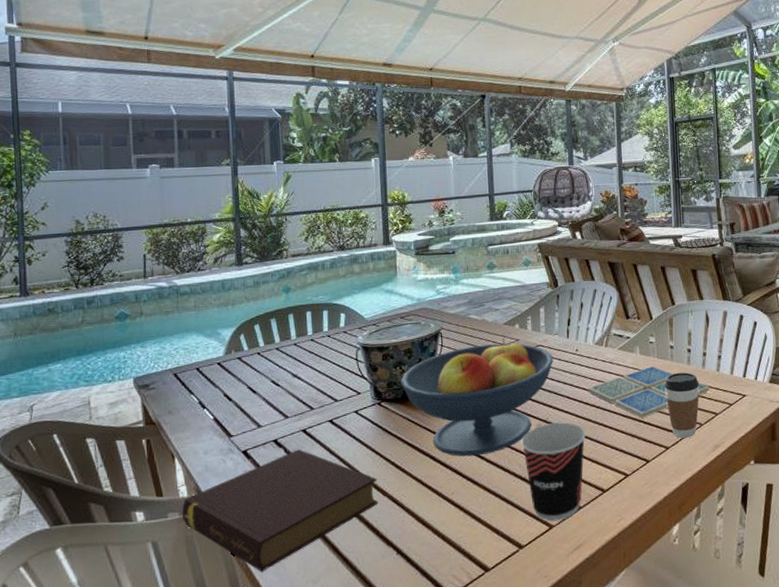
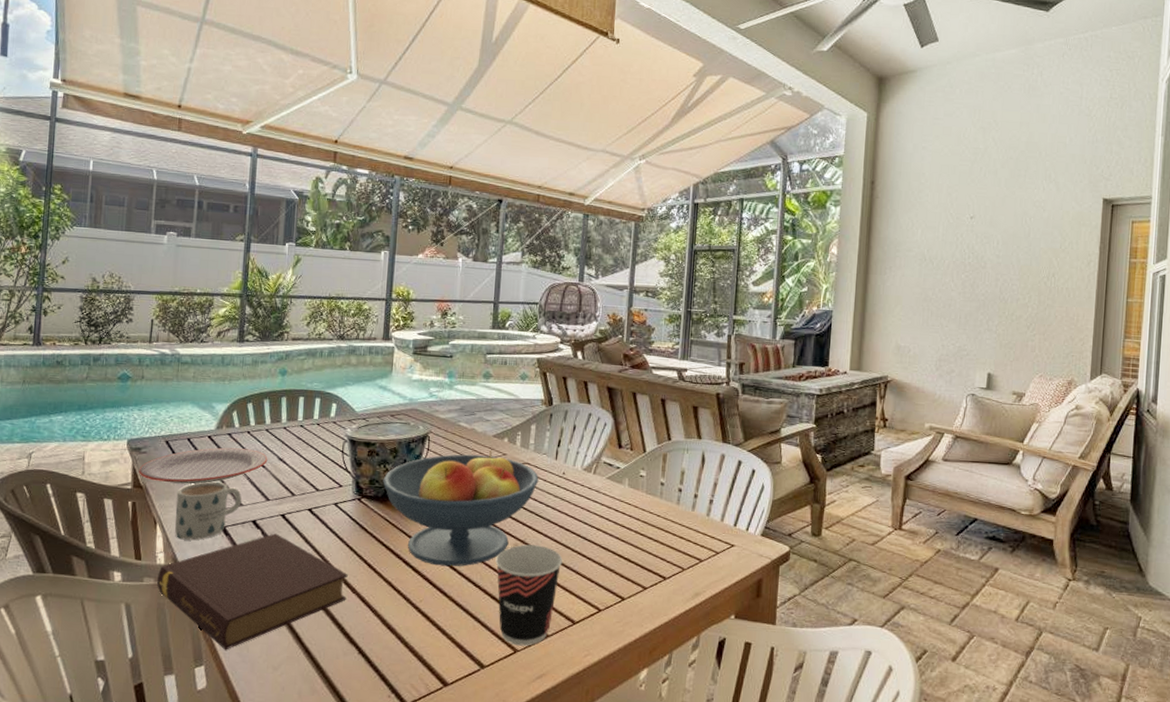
plate: none [149,370,282,415] -> present [139,447,268,485]
mug: none [191,407,260,470] -> present [174,481,242,541]
drink coaster: present [588,366,710,418] -> none [570,500,697,554]
coffee cup: present [664,372,699,439] -> none [649,511,687,582]

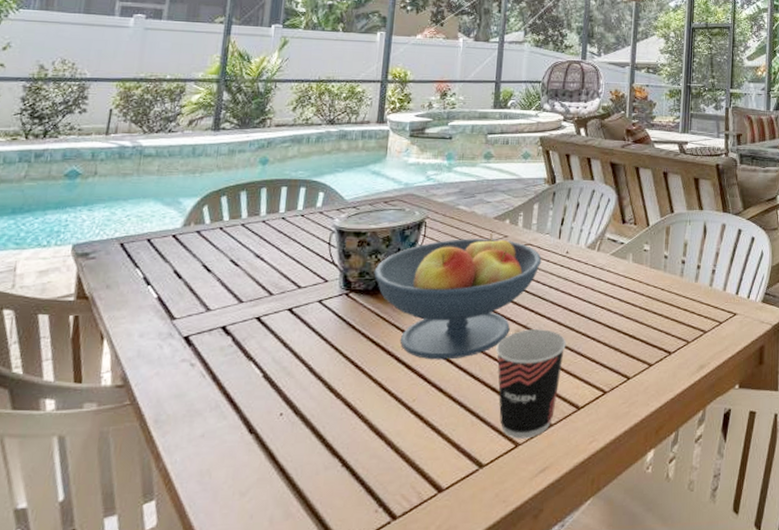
plate: present [139,447,268,485] -> none [85,247,243,291]
book: present [156,533,348,650] -> none [100,339,332,479]
mug: present [174,481,242,541] -> none [126,285,210,355]

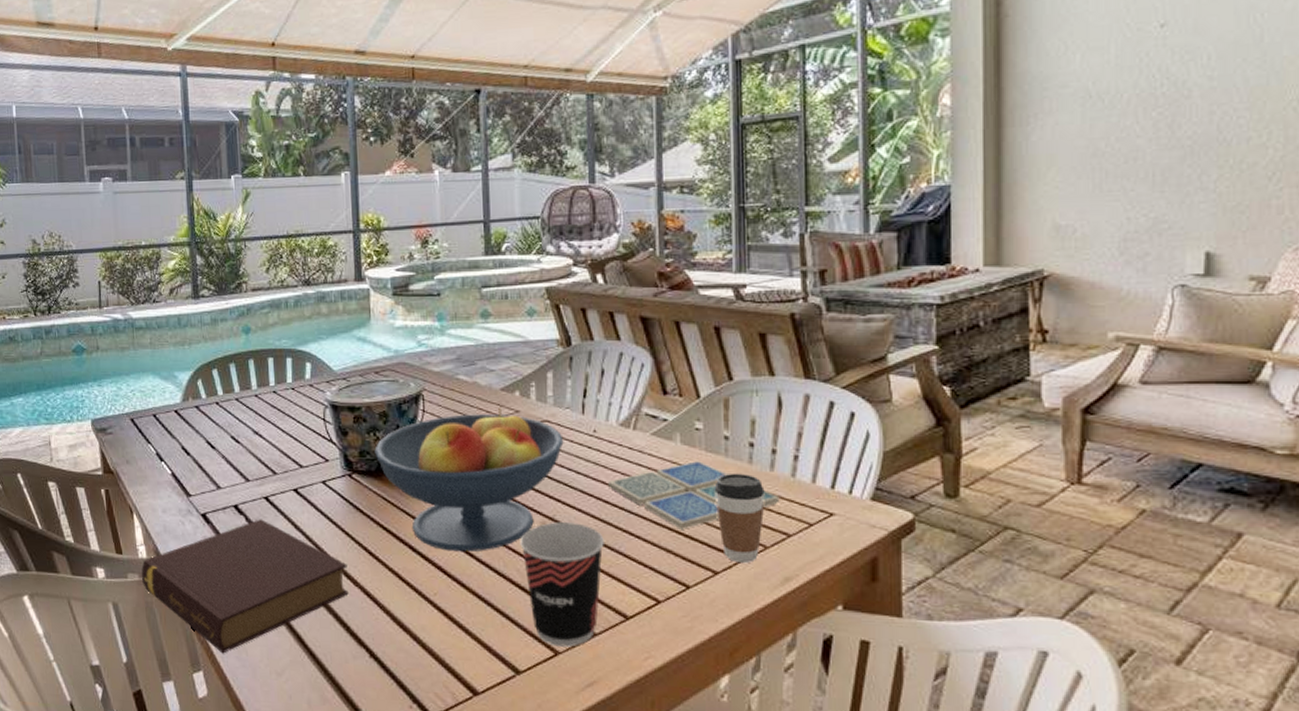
book: none [100,339,332,479] -> present [141,519,349,654]
drink coaster: none [574,275,701,331] -> present [608,461,780,529]
coffee cup: none [654,284,690,356] -> present [714,473,765,564]

